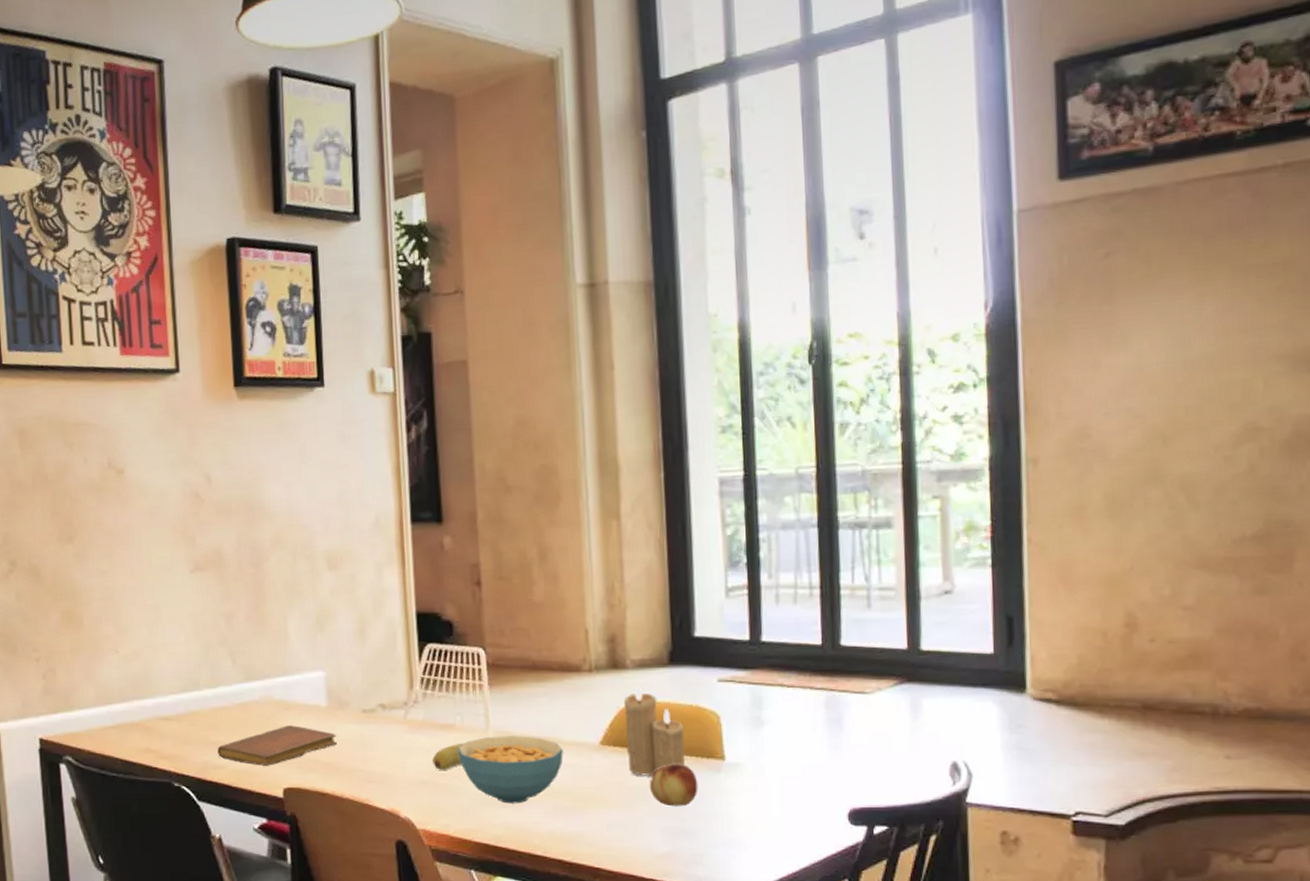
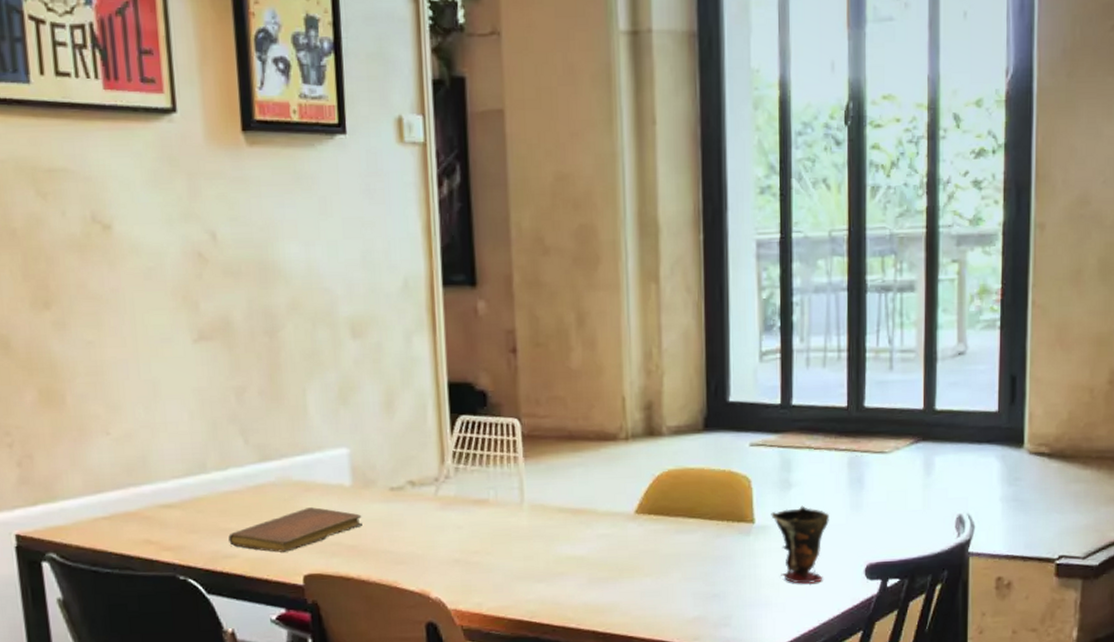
banana: present [431,742,465,770] -> none [464,517,499,547]
cereal bowl: present [458,736,563,804] -> none [491,508,599,578]
candle: present [623,686,685,777] -> none [659,453,717,544]
fruit: present [649,764,698,807] -> none [682,529,729,572]
cup: none [742,744,806,825] -> present [771,505,829,584]

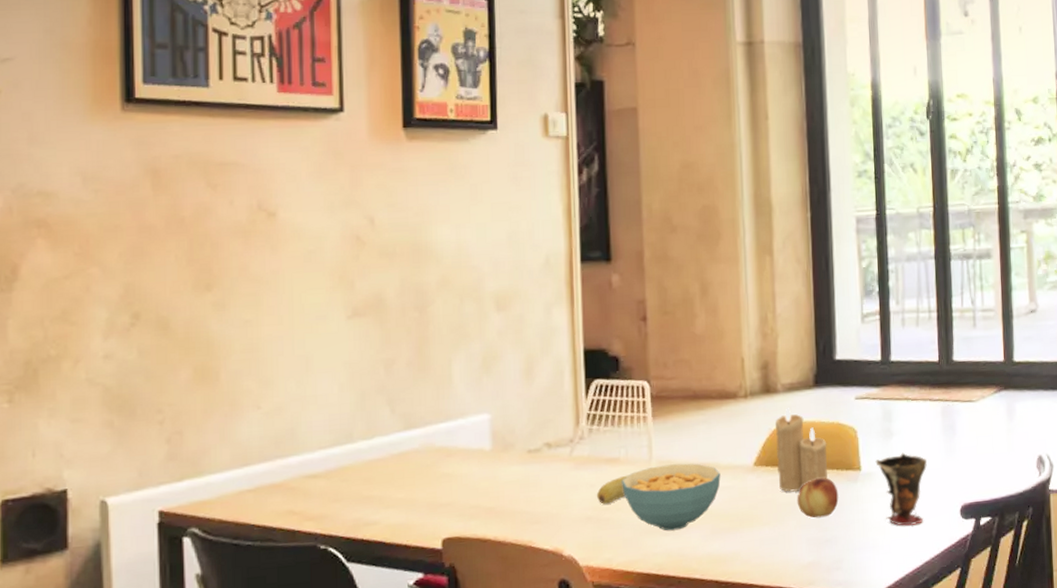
notebook: present [228,507,362,552] -> none [371,472,500,518]
banana: none [464,517,499,547] -> present [596,475,629,504]
cereal bowl: none [491,508,599,578] -> present [622,463,721,531]
candle: none [659,453,717,544] -> present [775,408,828,493]
fruit: none [682,529,729,572] -> present [797,477,839,519]

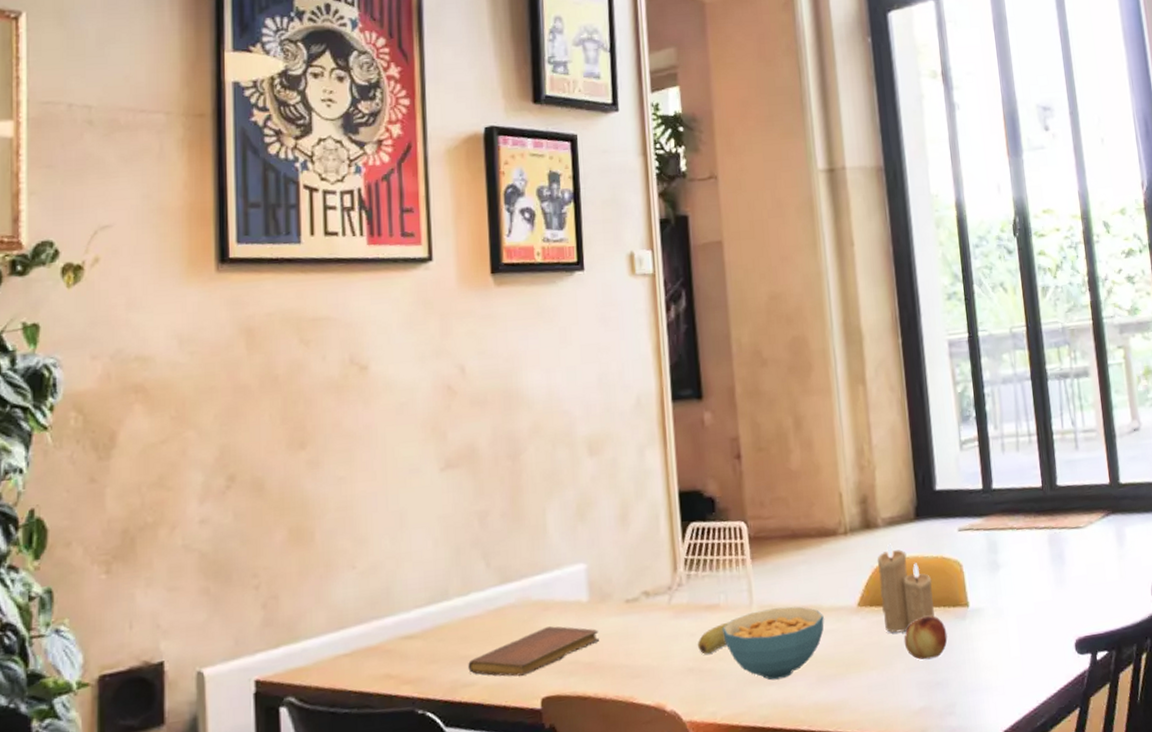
notebook: none [371,472,500,518] -> present [468,626,599,677]
cup: present [875,452,927,526] -> none [983,585,1037,665]

